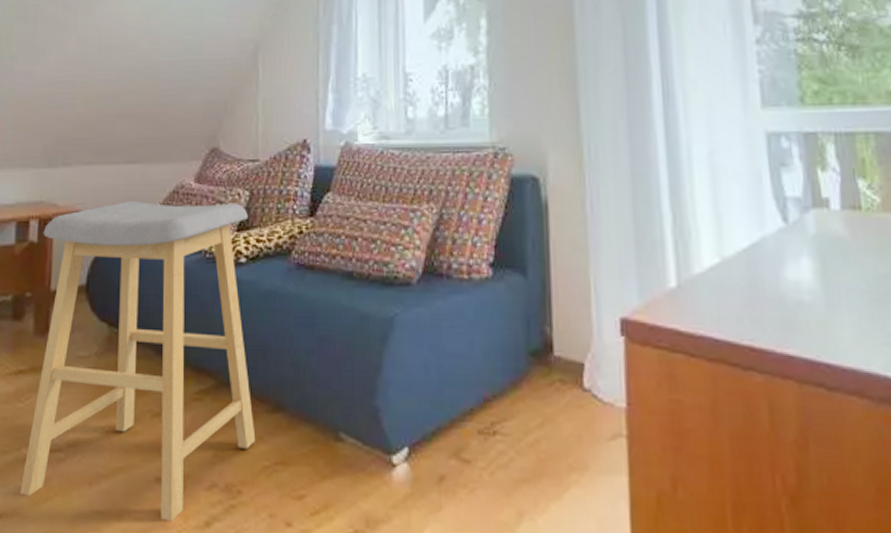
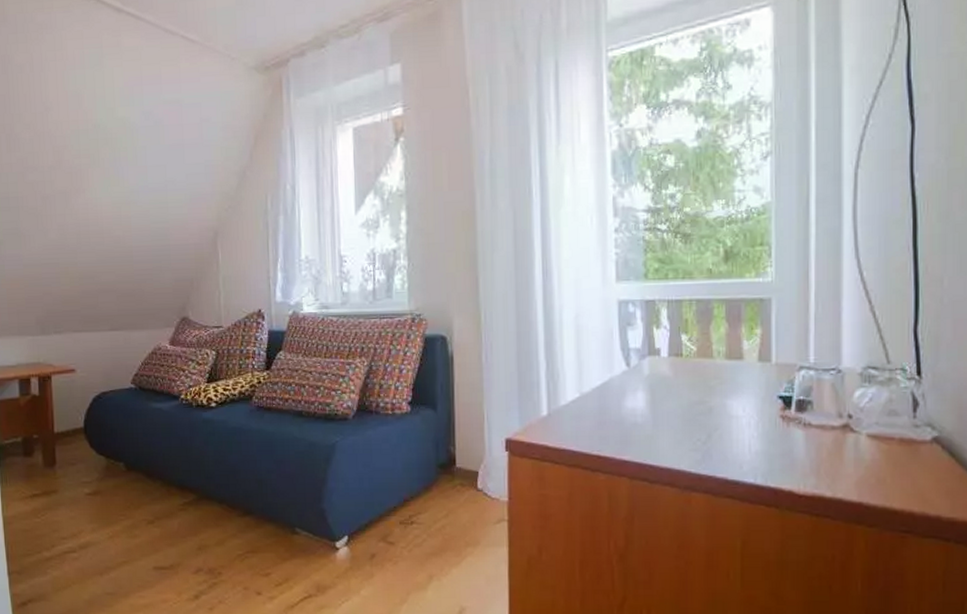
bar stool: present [19,200,256,521] -> none [43,360,231,597]

